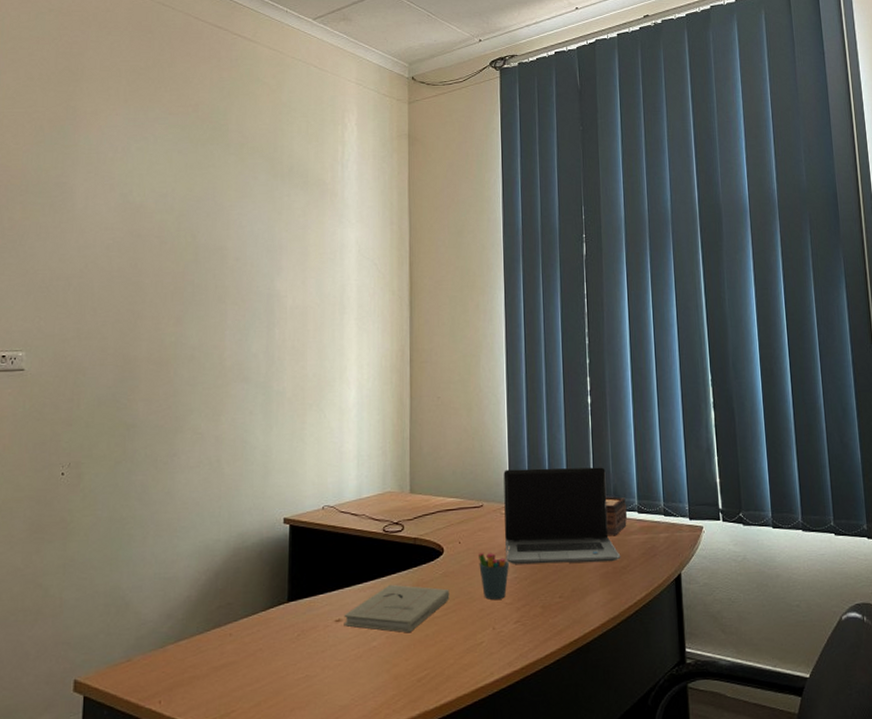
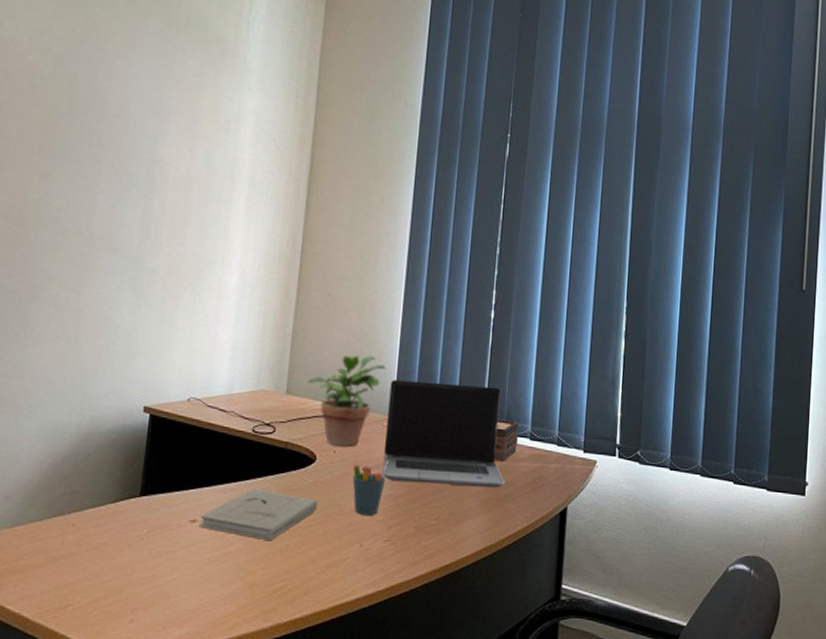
potted plant: none [428,450,498,537] -> present [307,355,386,447]

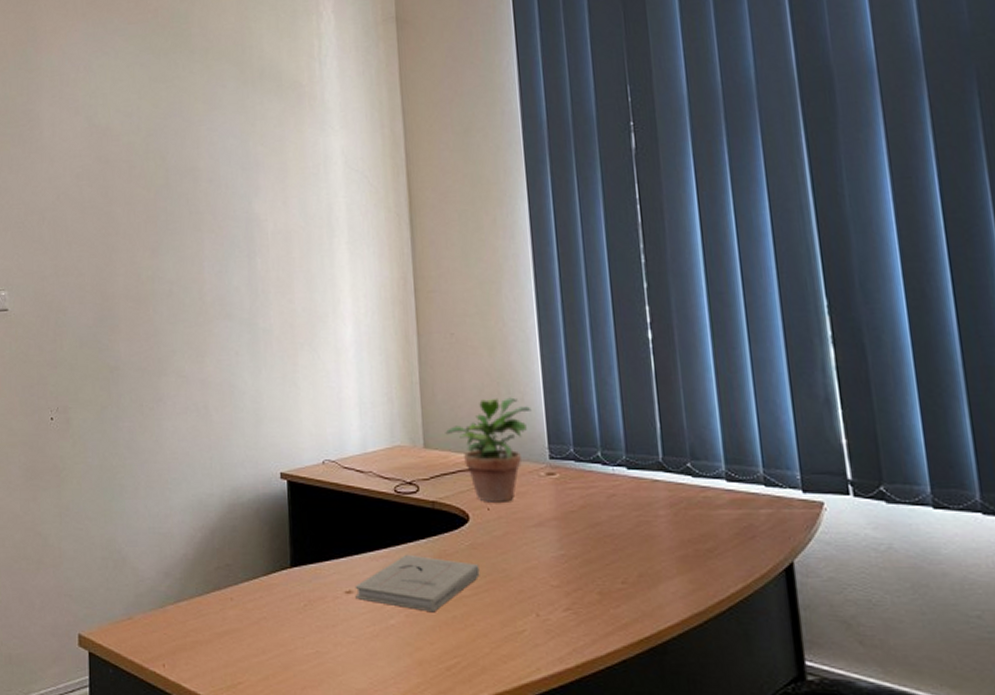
pen holder: present [352,460,389,515] -> none [513,515,554,580]
laptop computer: present [383,379,506,488] -> none [539,421,705,542]
tissue box: present [494,420,519,462] -> none [679,459,712,510]

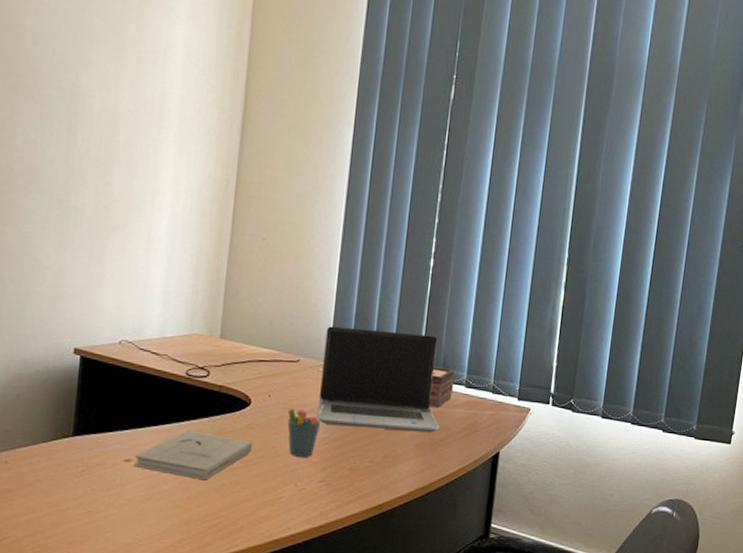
potted plant: present [445,397,532,502] -> none [242,300,323,391]
pen holder: none [513,515,554,580] -> present [287,404,325,457]
laptop computer: none [539,421,705,542] -> present [318,326,440,433]
tissue box: none [679,459,712,510] -> present [429,367,455,408]

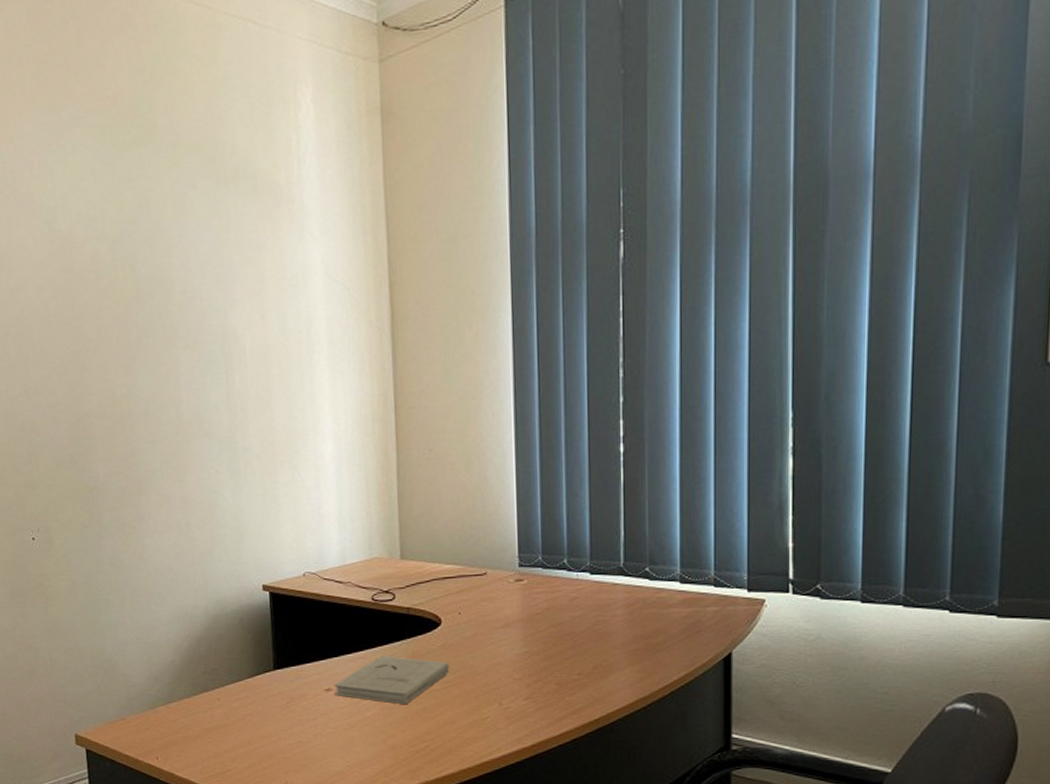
pen holder: present [287,404,325,457] -> none [482,617,520,674]
laptop computer: present [318,326,440,433] -> none [511,529,656,638]
tissue box: present [429,367,455,408] -> none [639,564,667,609]

